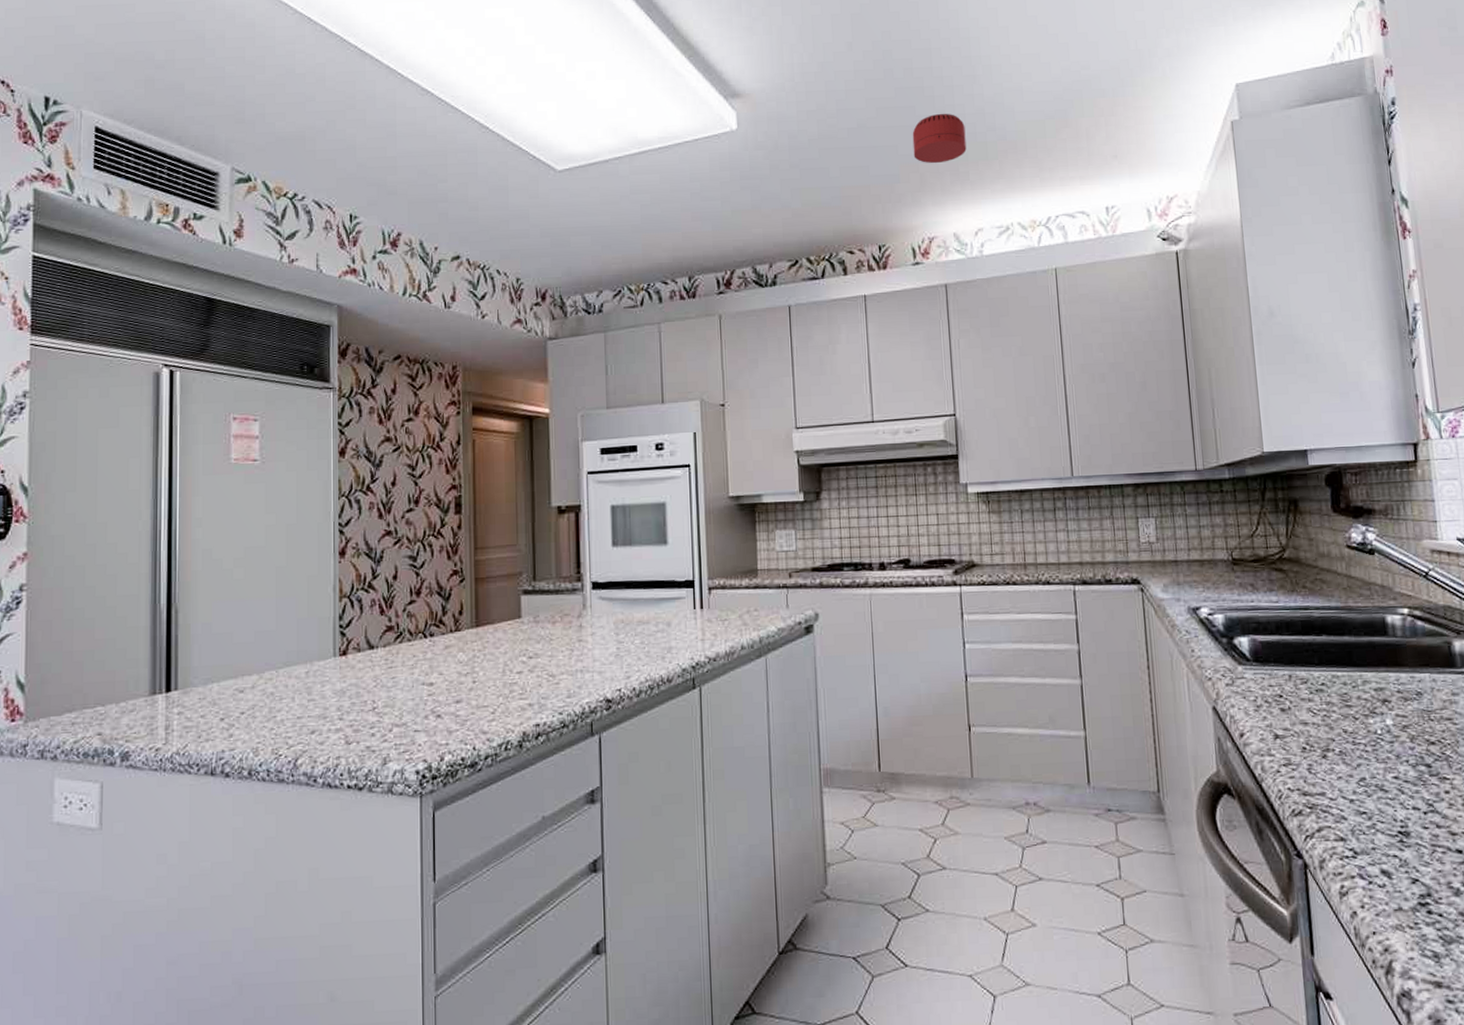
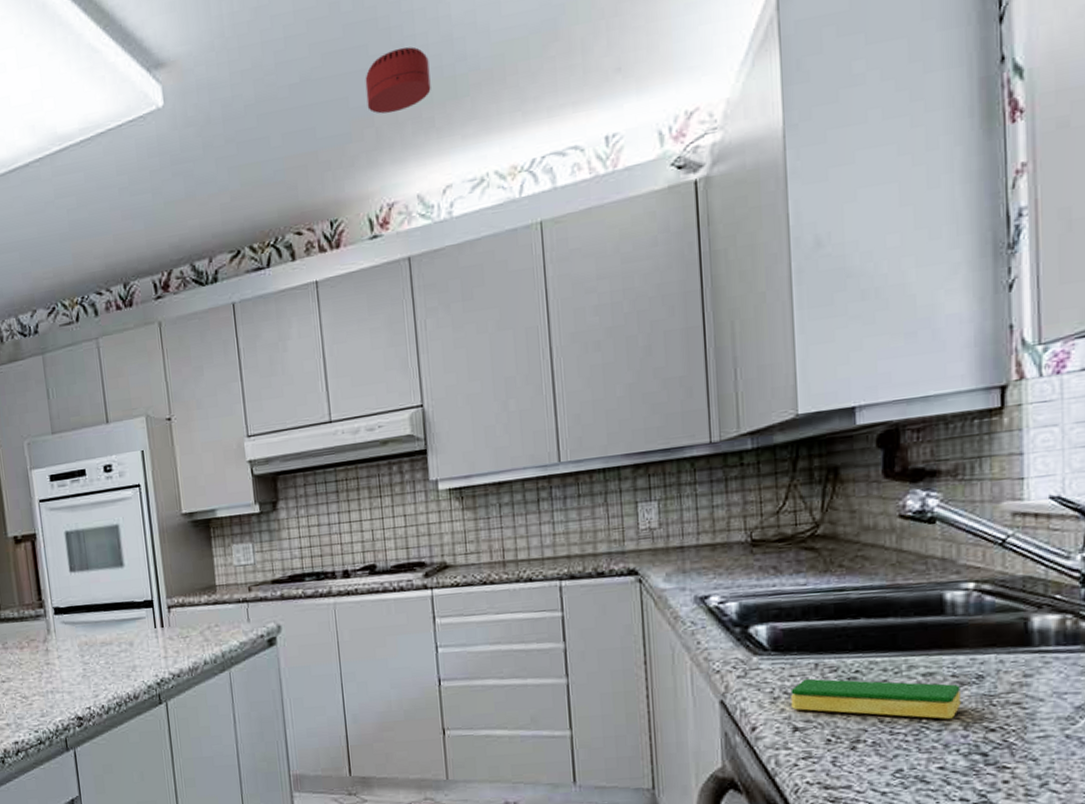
dish sponge: none [1270,689,1407,732] -> present [791,678,961,719]

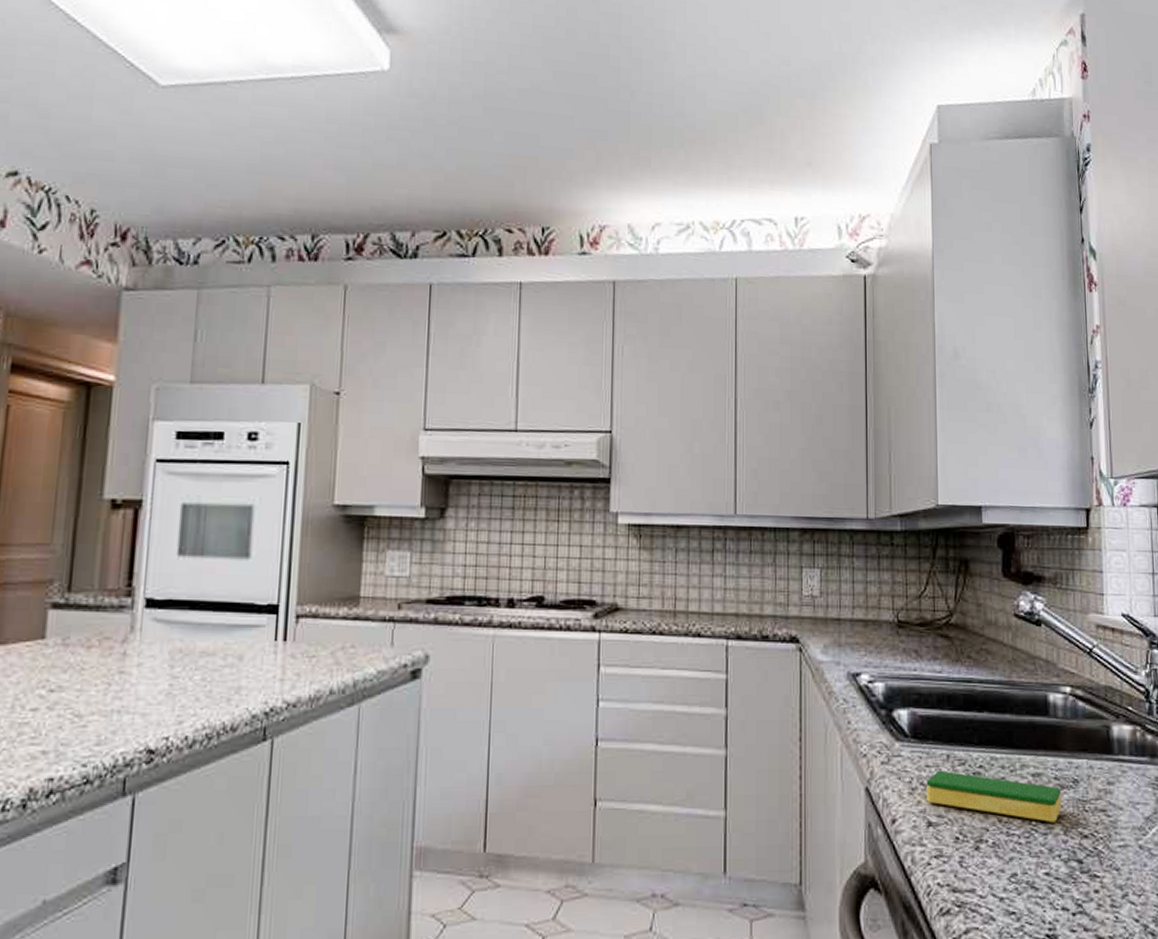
smoke detector: present [365,46,431,114] -> none [591,88,651,144]

